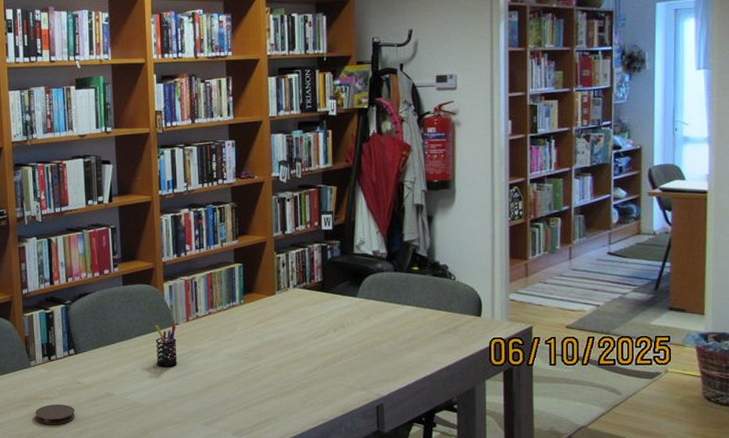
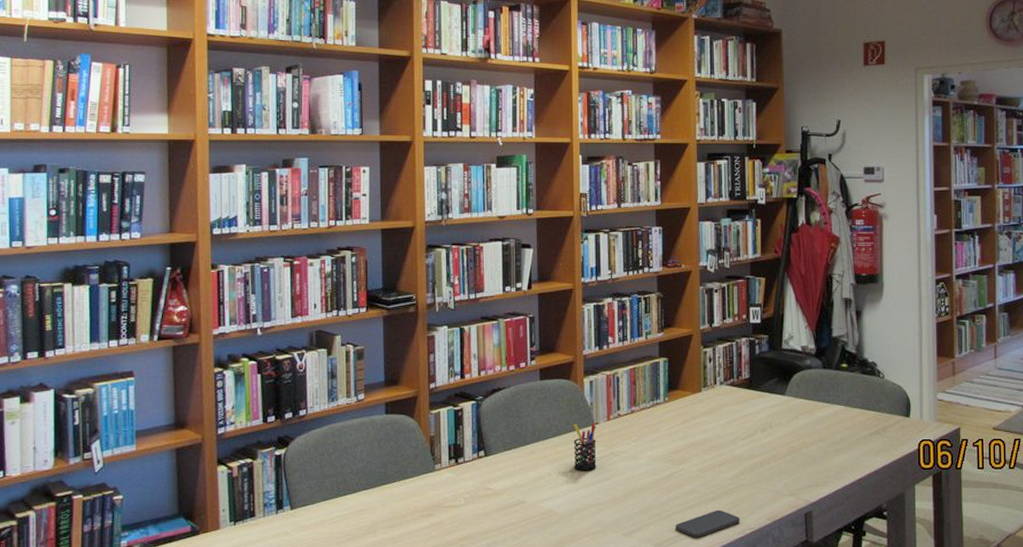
coaster: present [35,404,76,425] -> none [438,514,483,538]
smartphone: none [252,402,314,427] -> present [675,509,740,538]

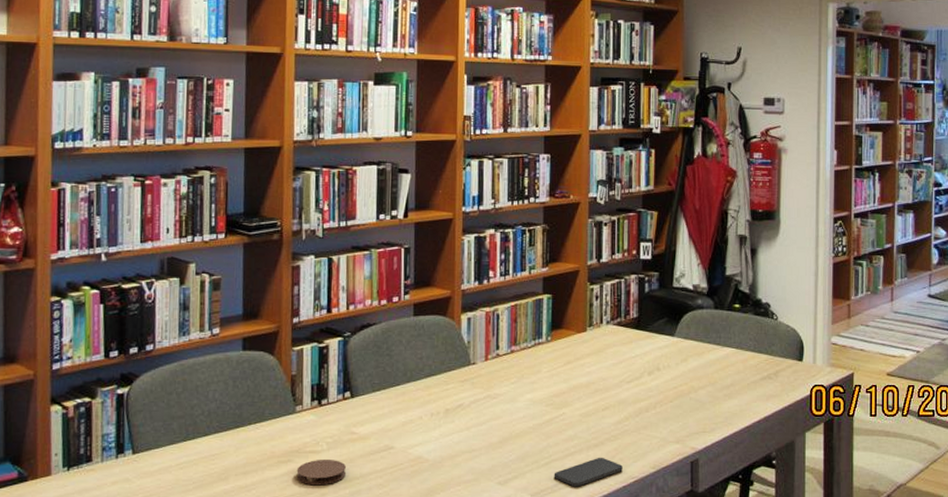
coaster: none [438,514,483,538] -> present [296,460,347,486]
pen holder: present [573,423,597,471] -> none [447,363,473,415]

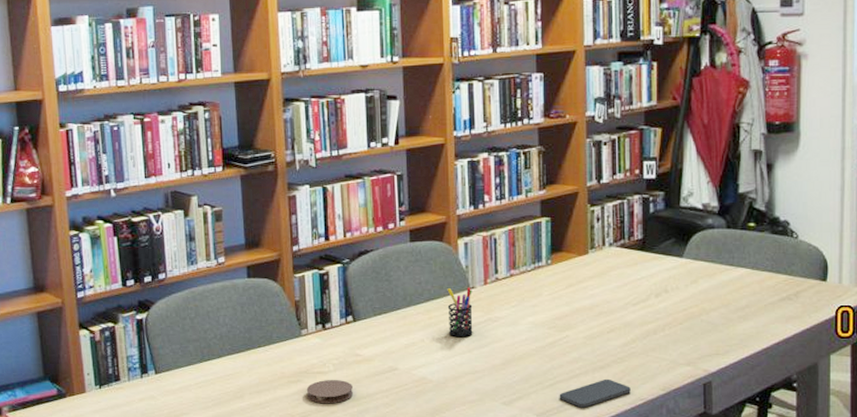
pen holder: none [447,363,473,415] -> present [447,287,473,338]

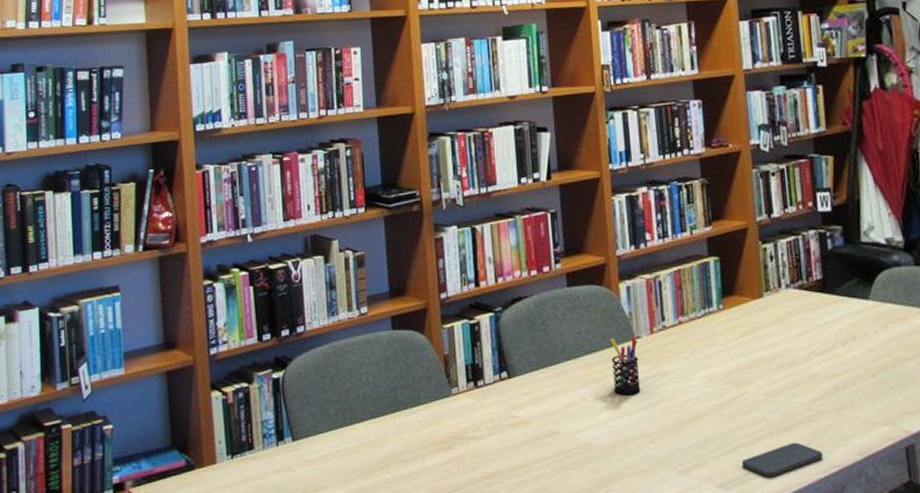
coaster: present [306,380,354,404] -> none [458,446,511,475]

